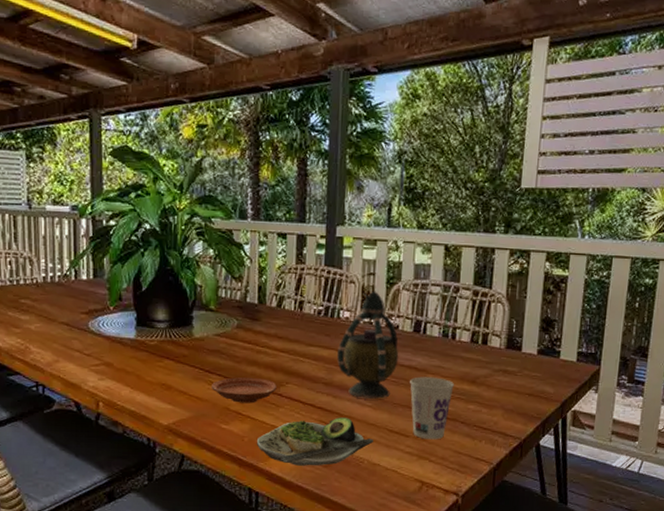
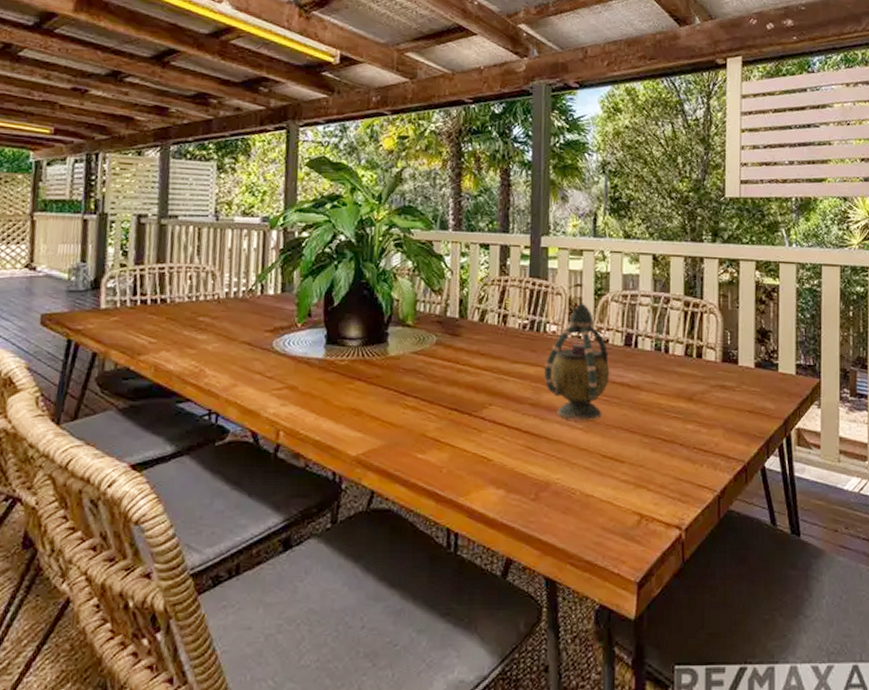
plate: present [212,377,277,404] -> none [407,399,479,429]
salad plate: present [256,417,373,466] -> none [456,442,586,500]
cup: present [410,376,455,440] -> none [623,394,671,465]

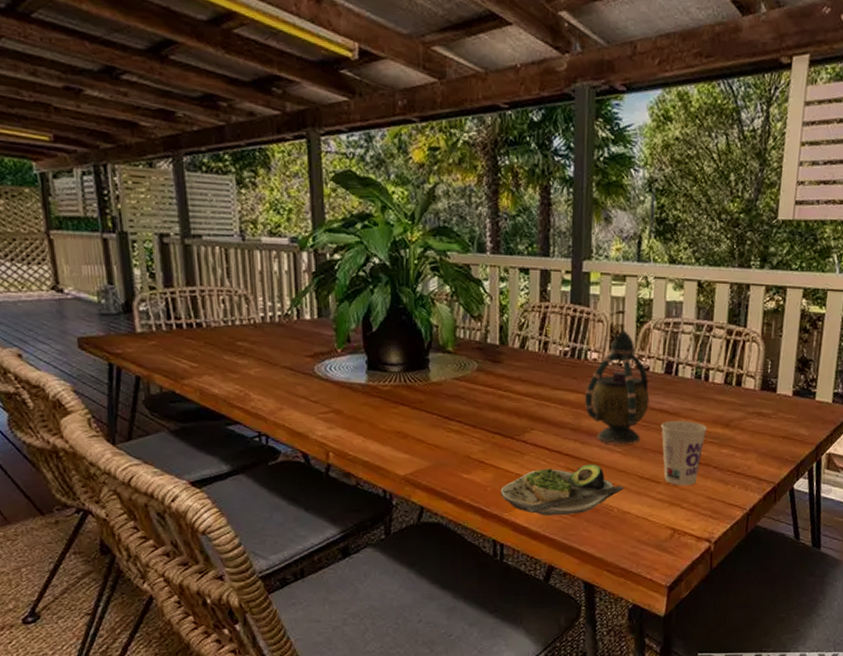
salad plate: none [456,442,586,500] -> present [500,464,623,516]
cup: none [623,394,671,465] -> present [661,420,708,486]

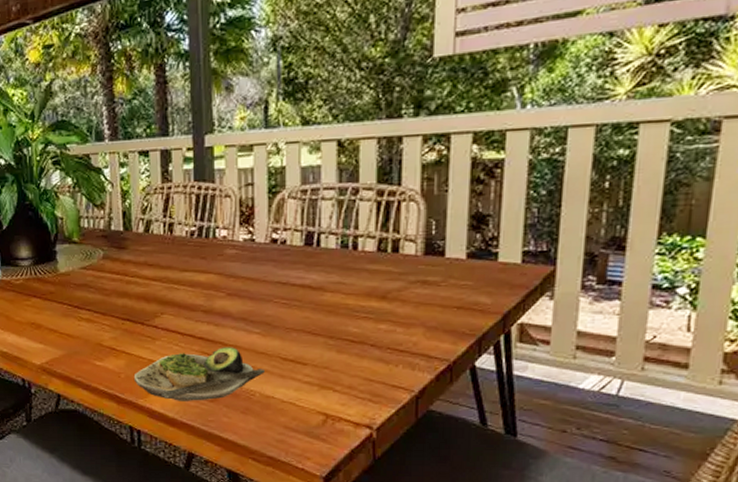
teapot: present [585,330,650,444] -> none [216,203,289,325]
cup: present [661,420,708,486] -> none [304,295,360,367]

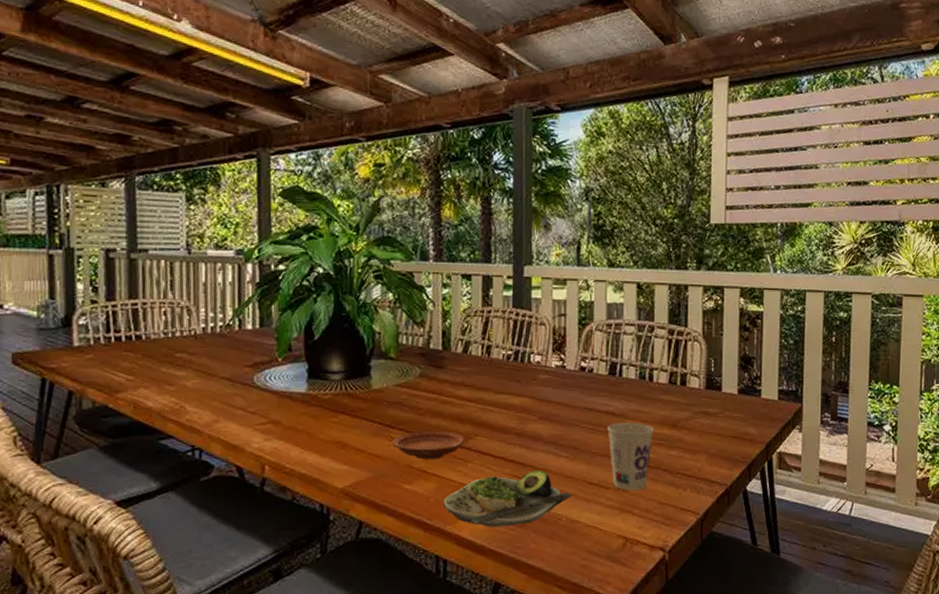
plate: none [82,310,151,338] -> present [393,431,464,460]
cup: none [304,295,360,367] -> present [608,422,655,491]

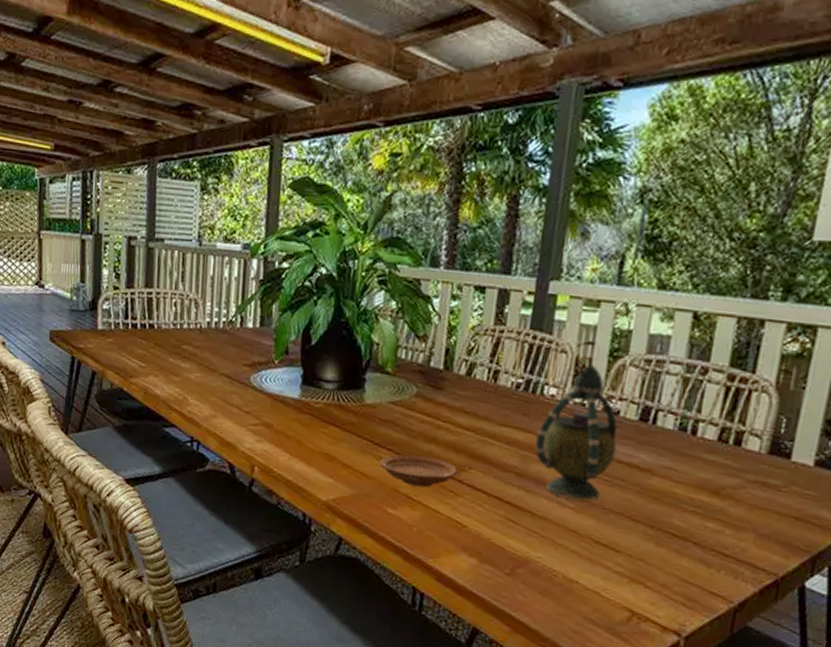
salad plate: present [443,471,571,527] -> none [426,515,573,574]
teapot: none [529,333,595,448] -> present [535,364,618,501]
cup: present [608,422,655,491] -> none [626,478,690,561]

